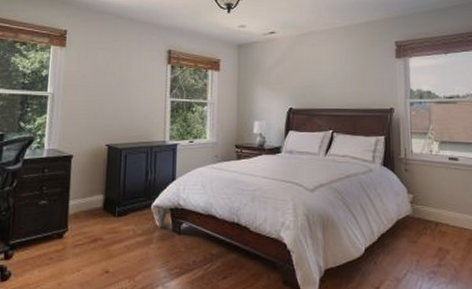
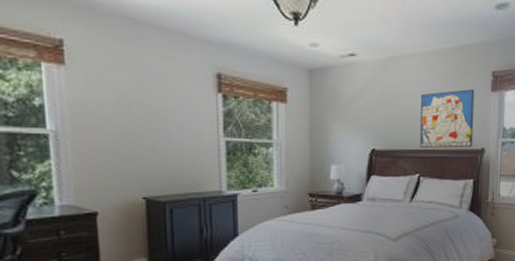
wall art: none [332,57,382,108] -> present [420,89,475,148]

